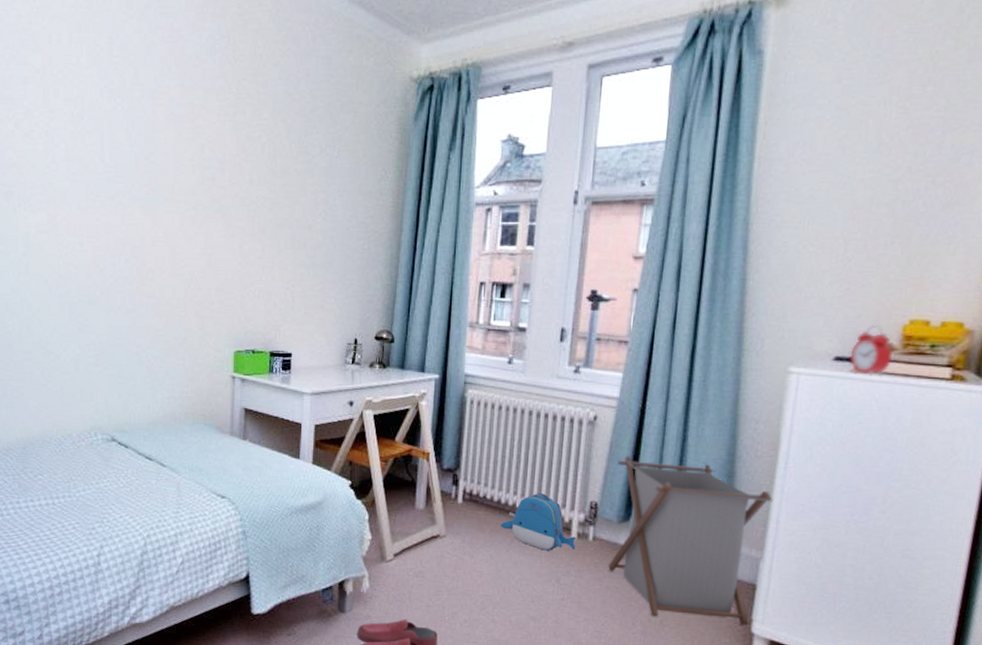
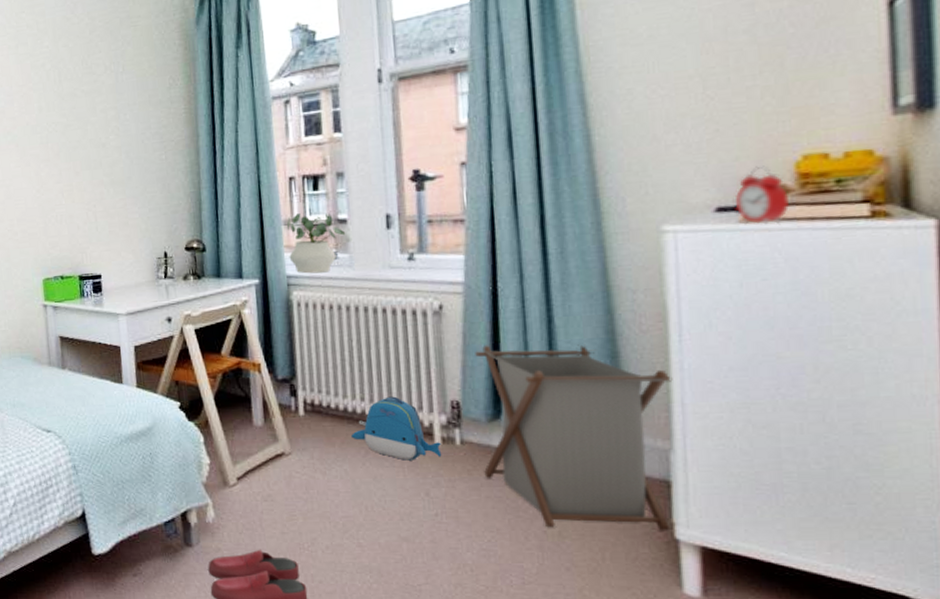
potted plant: none [469,317,524,375] -> present [287,213,346,274]

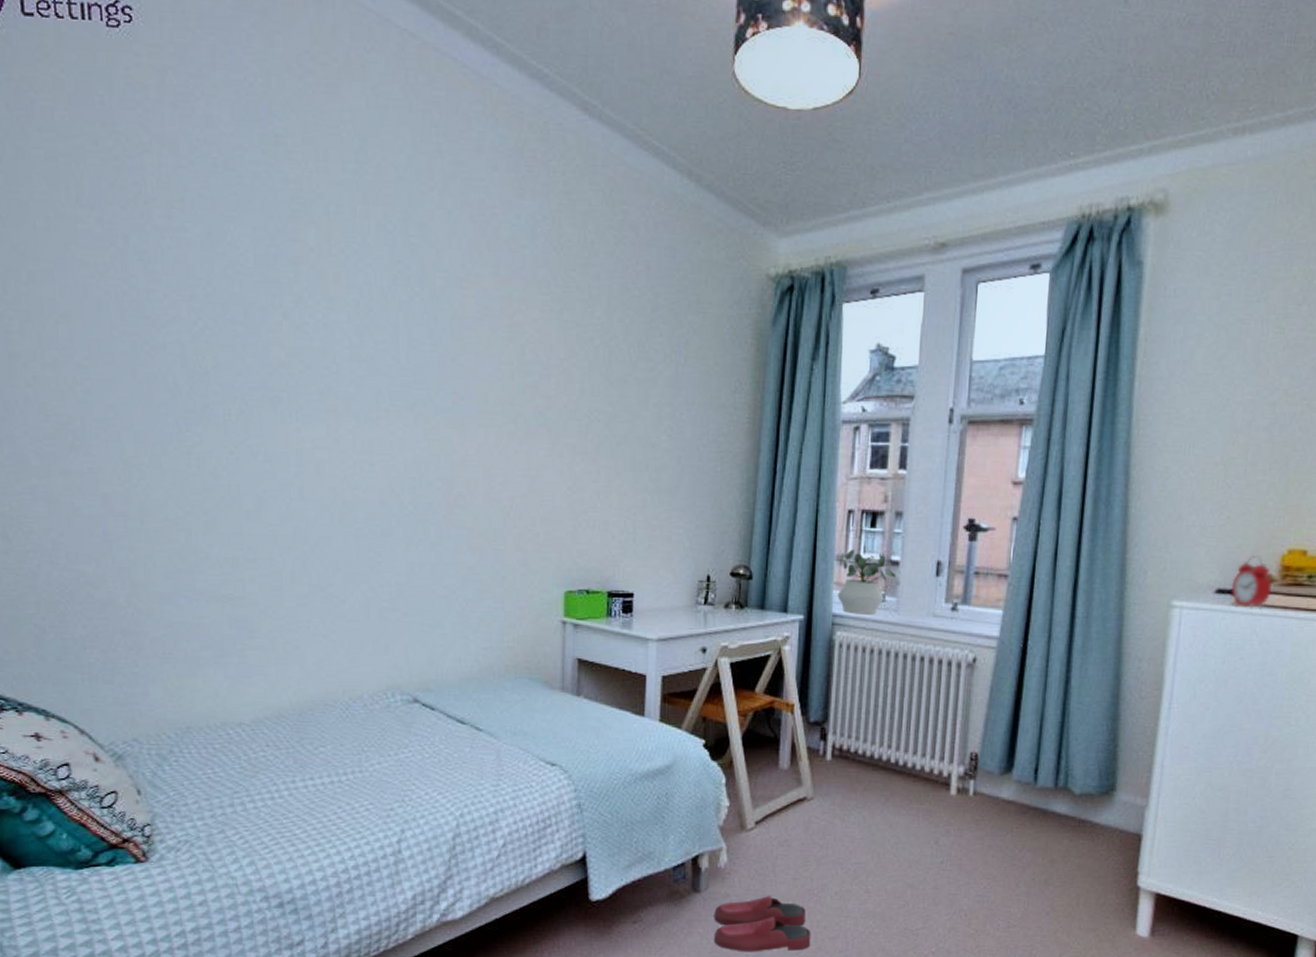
backpack: present [350,396,442,461] -> none [873,745,956,809]
laundry basket: present [475,344,673,531] -> none [990,700,1158,879]

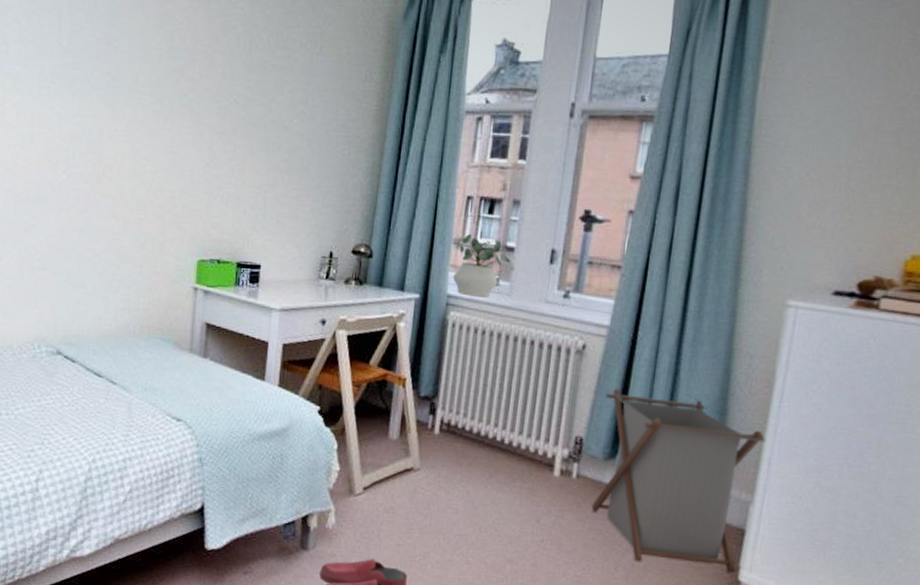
laundry basket: none [990,700,1158,879] -> present [591,388,767,573]
alarm clock: present [1230,555,1272,611] -> none [848,259,893,315]

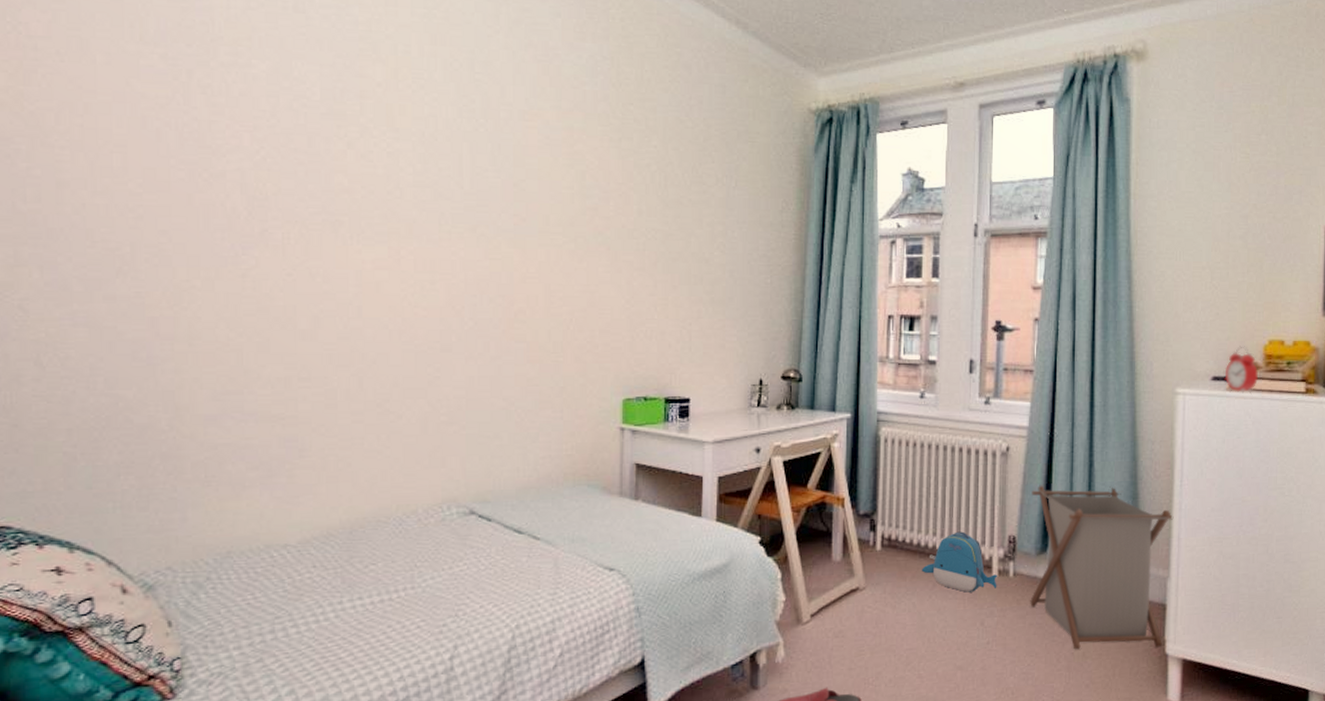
potted plant: present [453,234,511,298] -> none [881,352,934,411]
backpack: none [478,425,559,488] -> present [921,531,997,593]
alarm clock: none [848,259,893,315] -> present [1224,346,1259,395]

